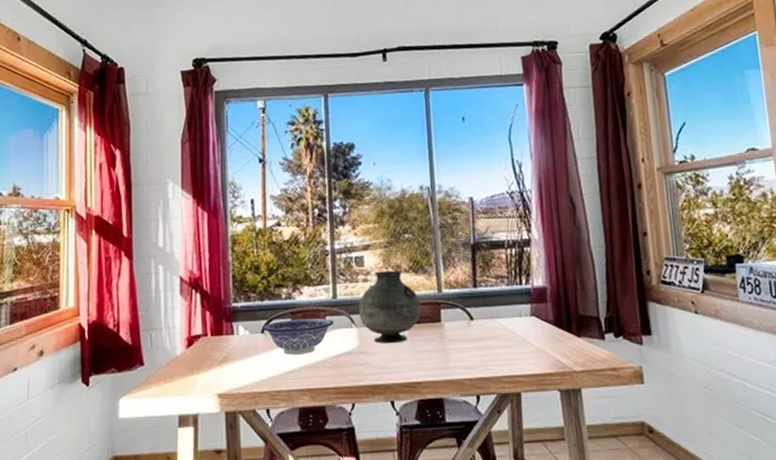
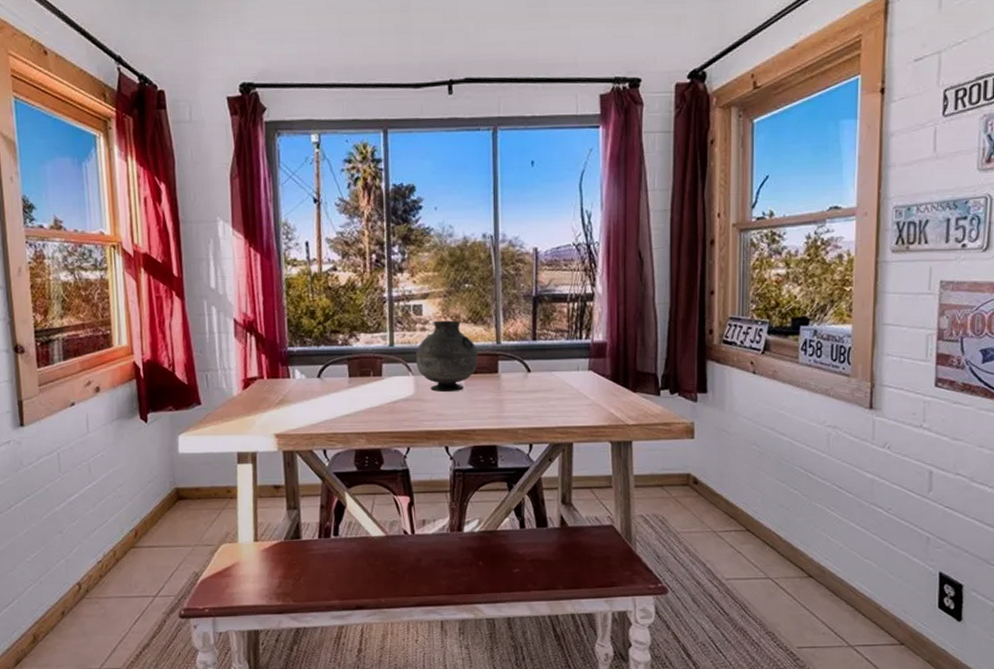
decorative bowl: present [262,318,334,355] -> none [318,364,391,400]

